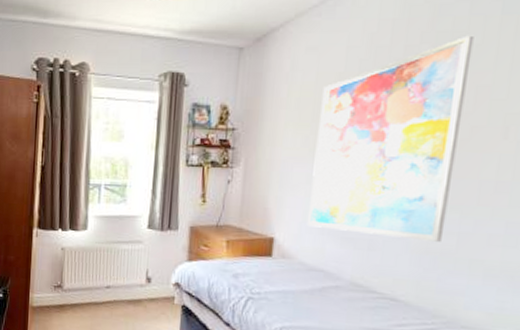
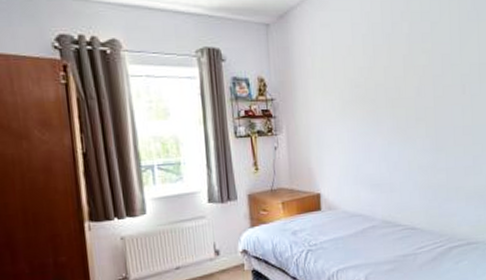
wall art: present [306,35,474,242] -> none [339,15,438,180]

